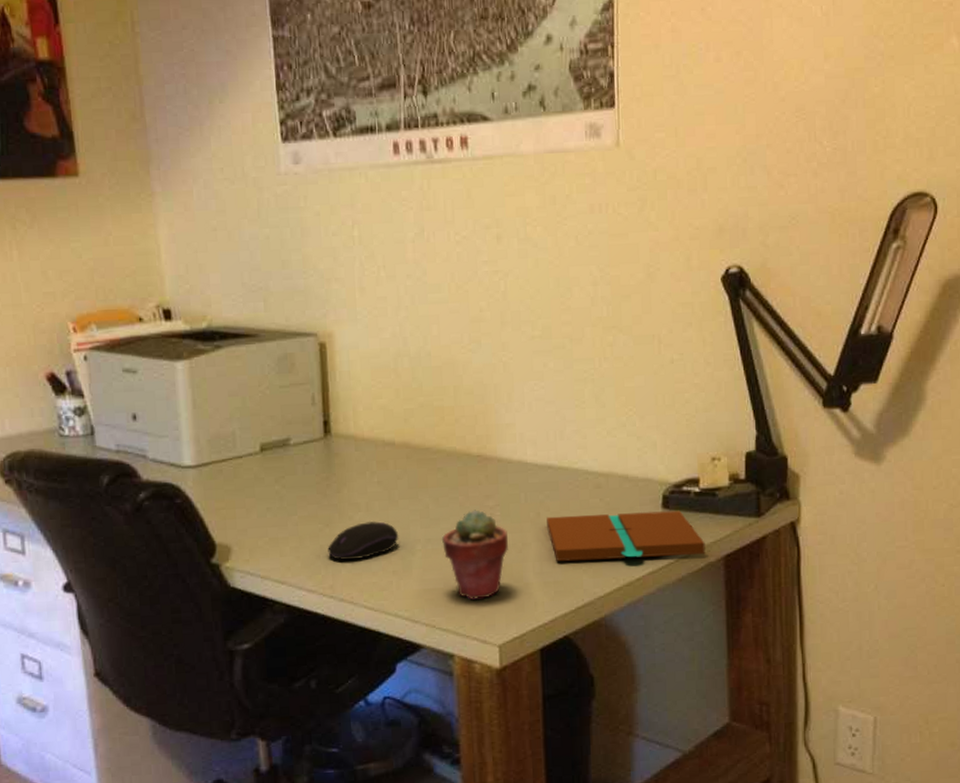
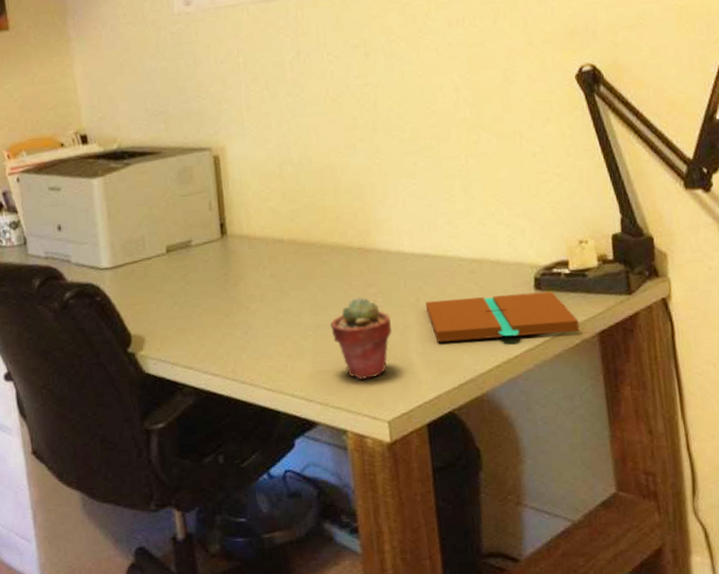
computer mouse: present [327,521,399,560] -> none [228,310,292,347]

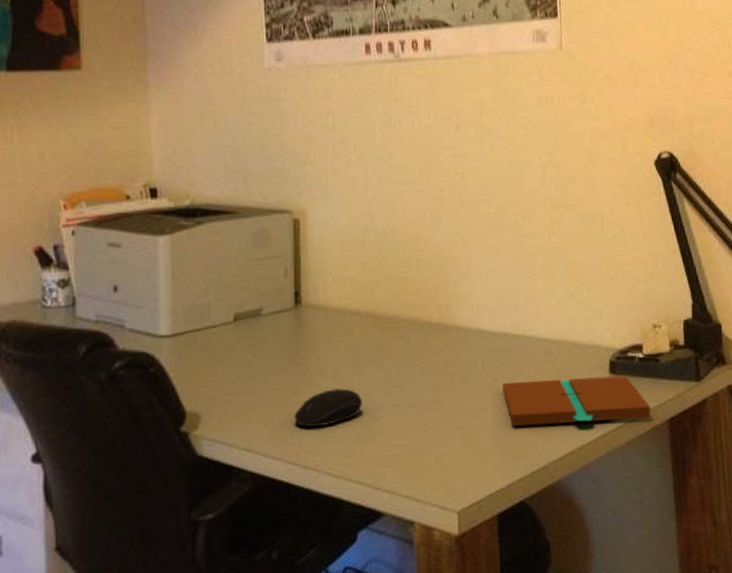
computer mouse: none [228,310,292,347] -> present [294,388,363,427]
potted succulent: present [329,297,392,380] -> none [403,376,467,466]

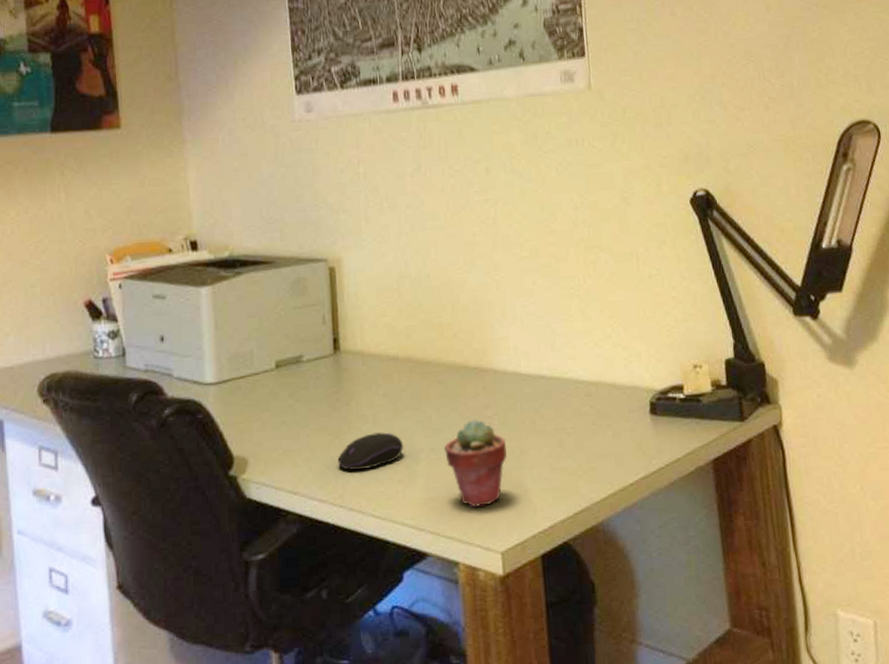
potted succulent: none [403,376,467,466] -> present [443,419,507,507]
book: present [502,375,651,427] -> none [542,416,694,468]

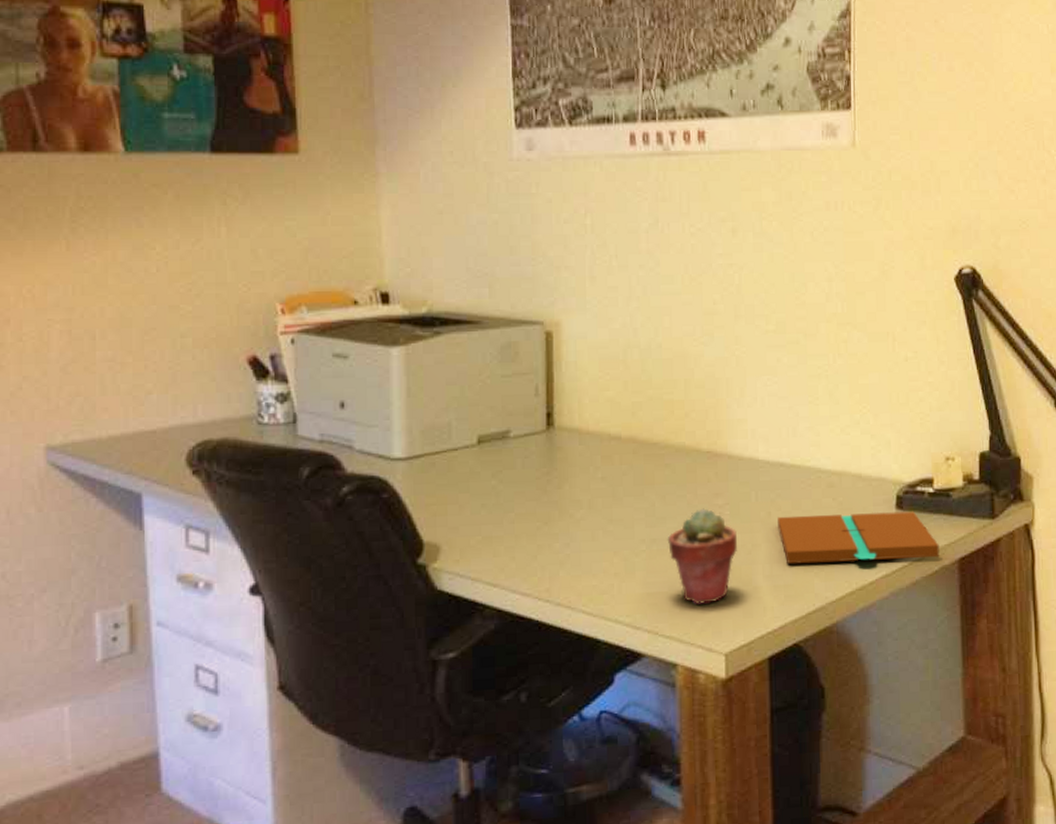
computer mouse: present [337,431,404,470] -> none [545,519,623,561]
book: none [542,416,694,468] -> present [778,511,940,564]

